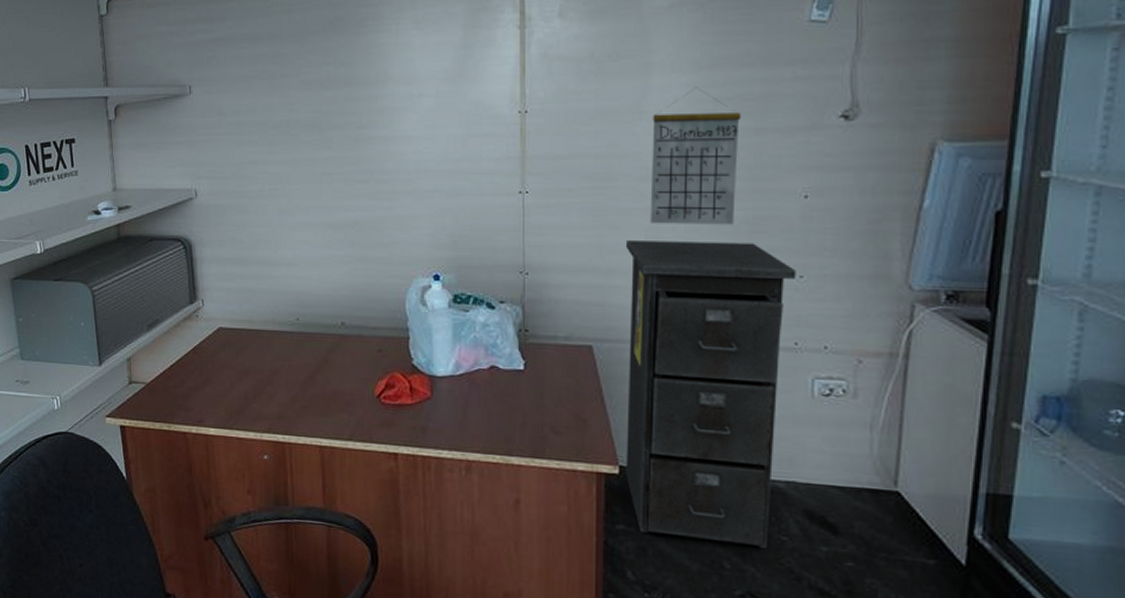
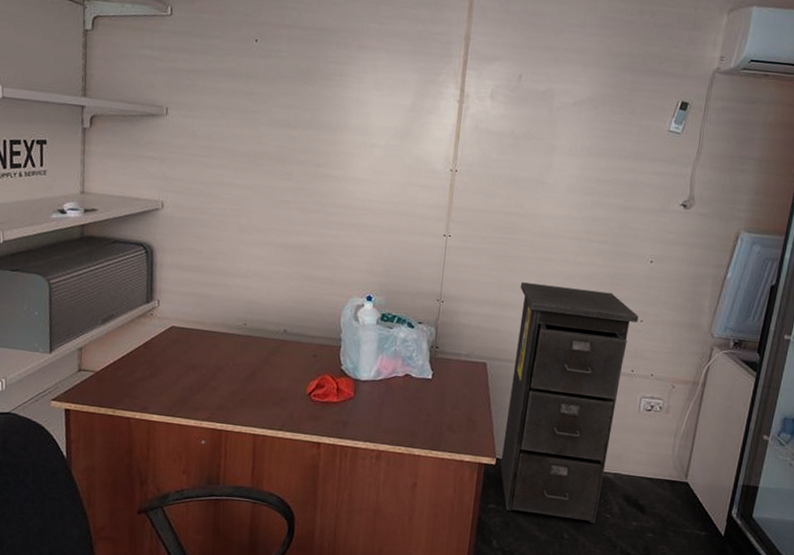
calendar: present [650,87,742,225] -> none [540,169,615,278]

